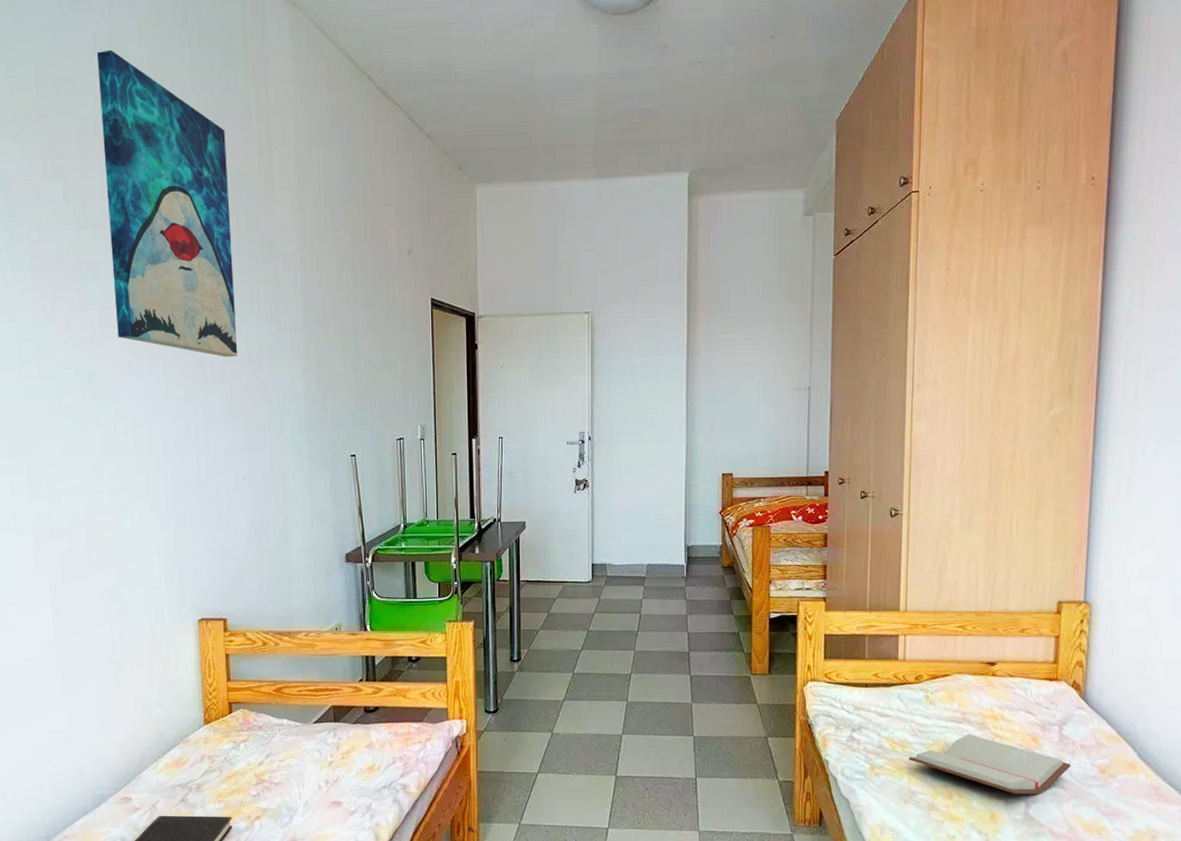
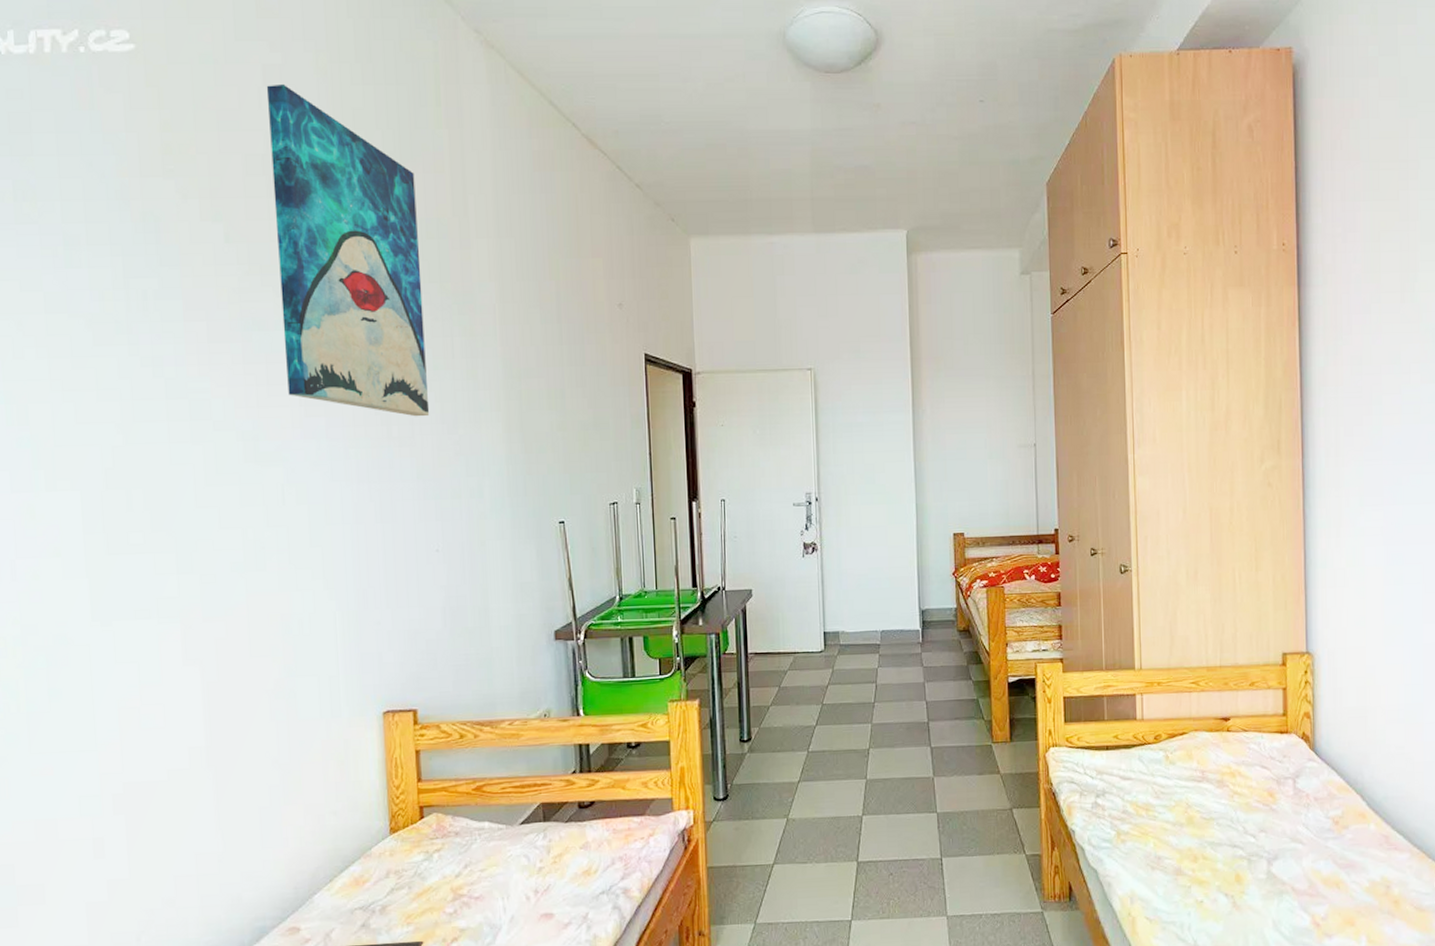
paperback book: present [908,733,1071,794] -> none [1152,792,1307,852]

